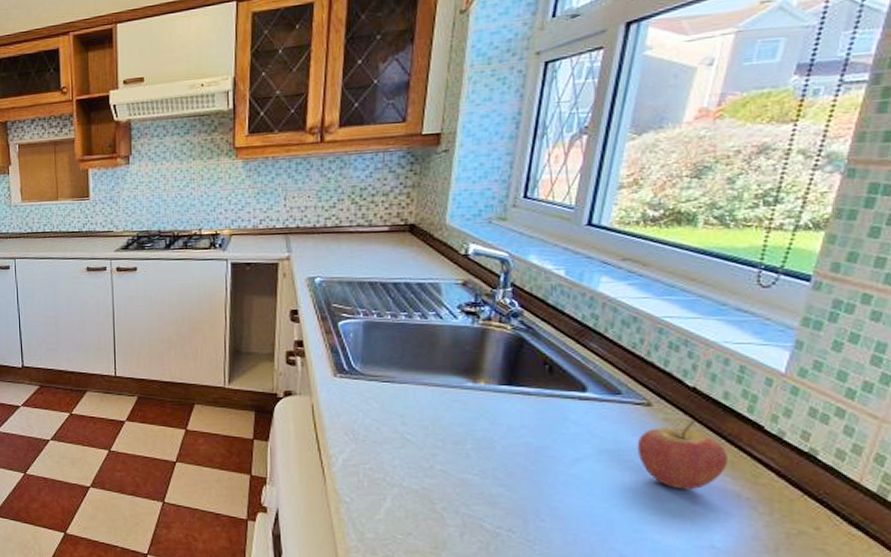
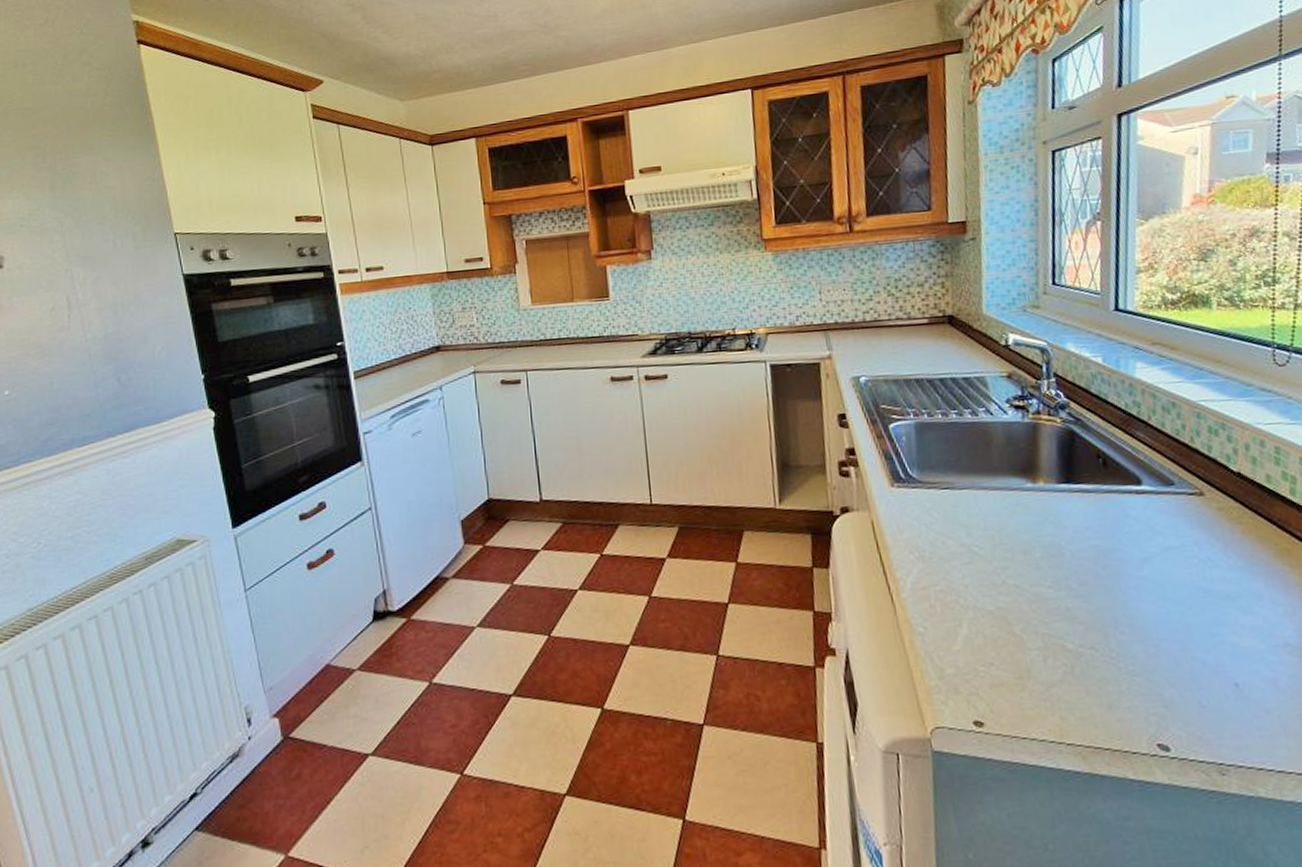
fruit: present [637,421,729,490] -> none [1197,508,1284,584]

